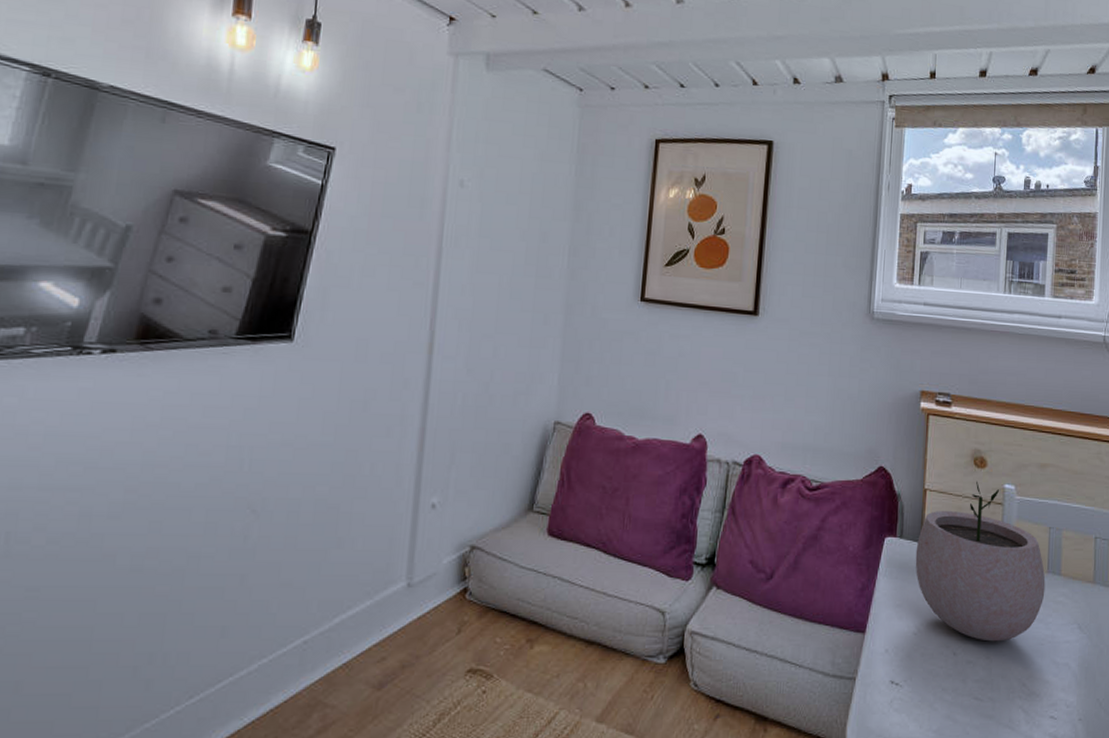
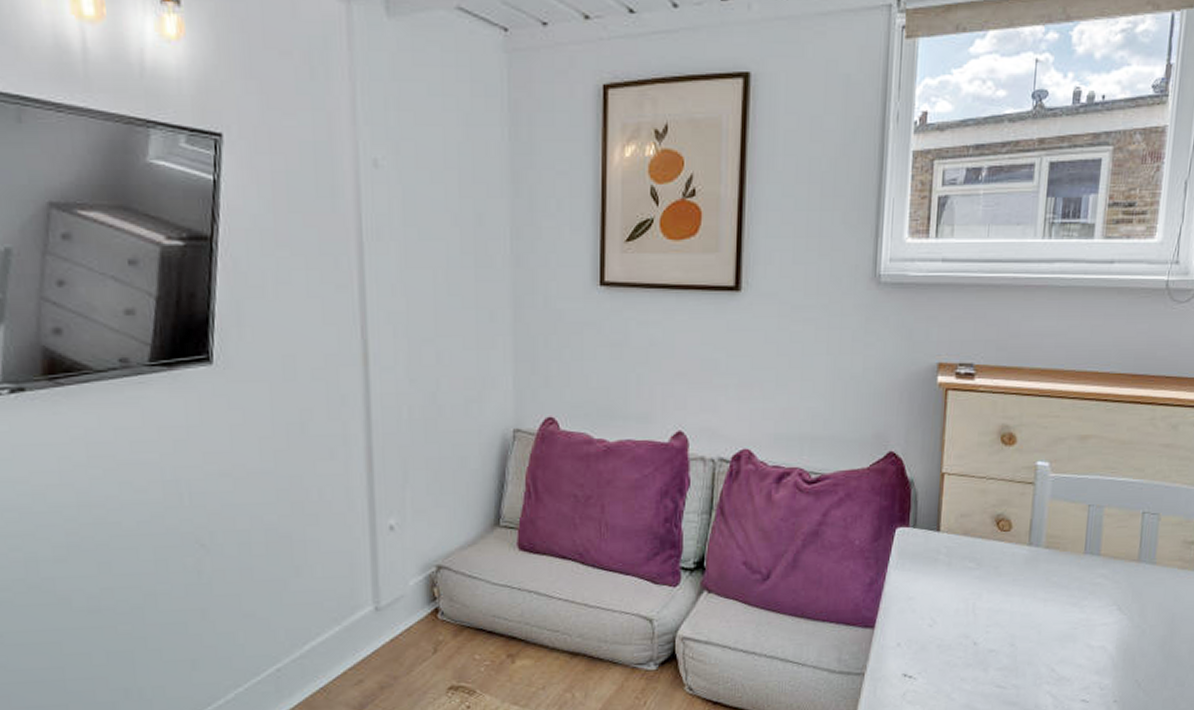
plant pot: present [915,481,1046,642] -> none [930,460,1082,629]

